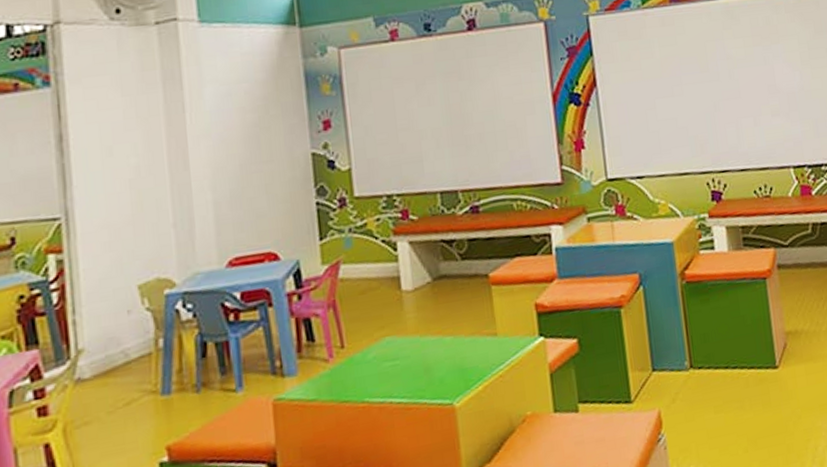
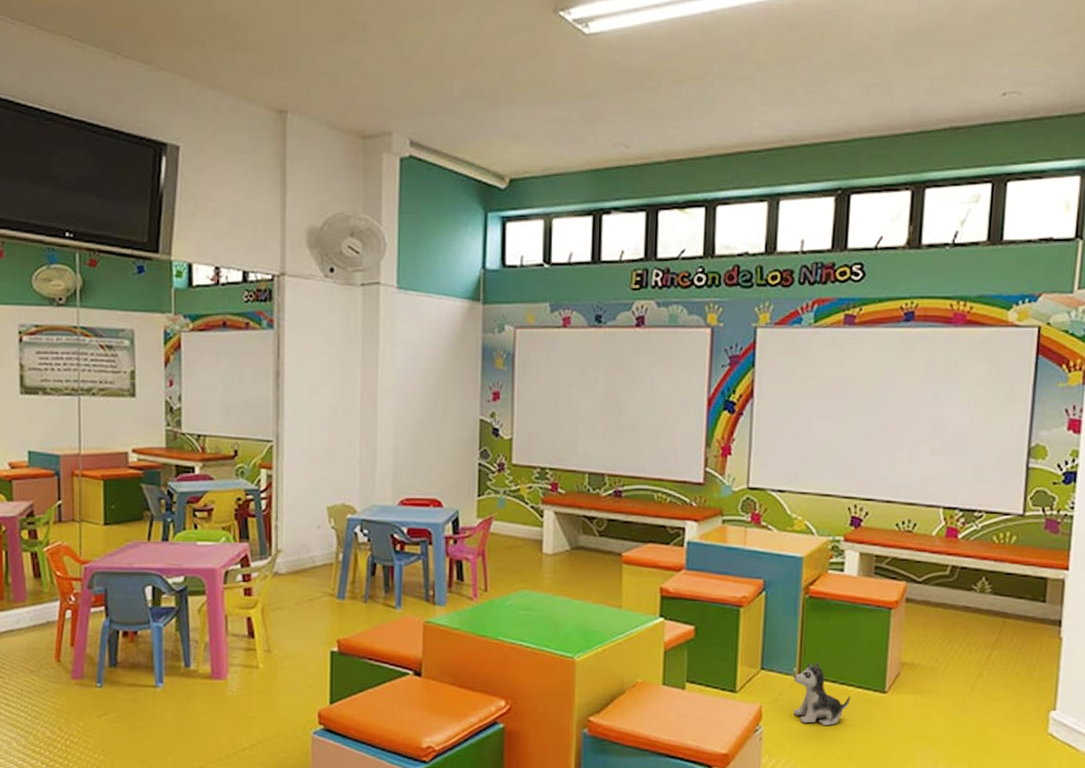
plush toy: none [686,350,746,421] -> present [793,661,851,726]

